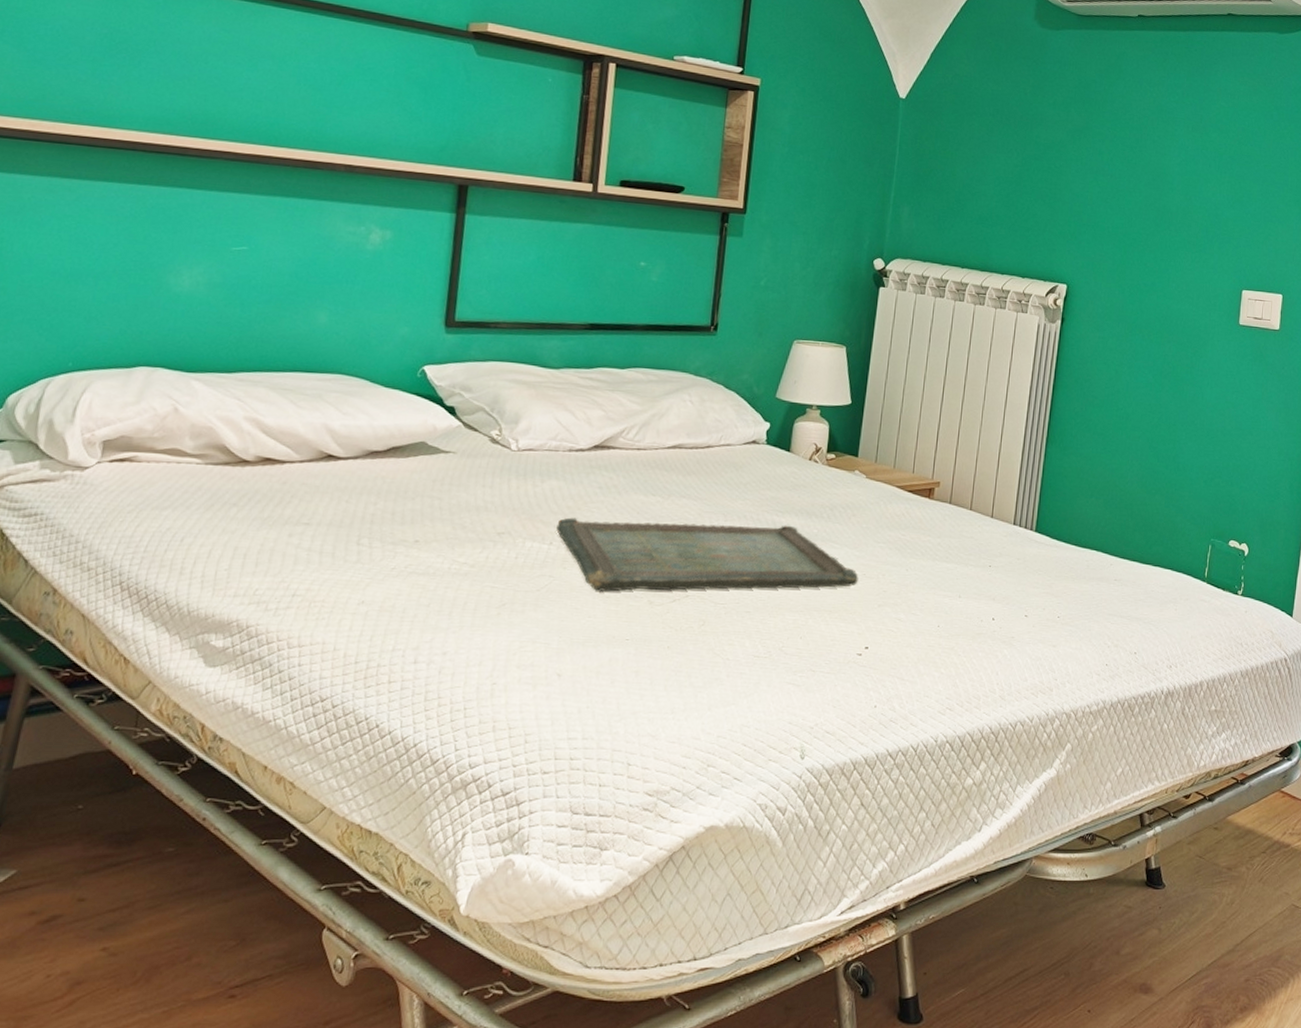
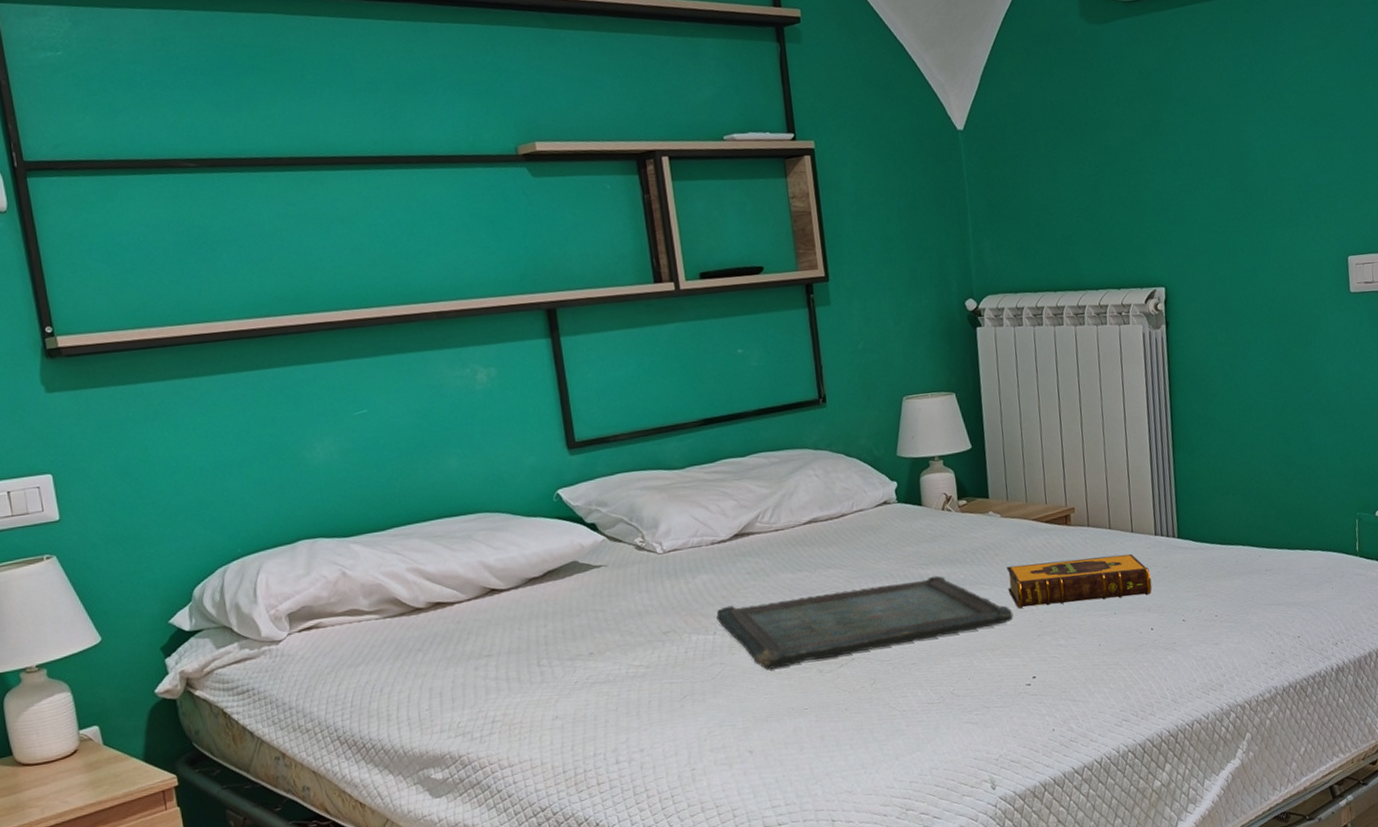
hardback book: none [858,529,1002,584] -> present [1006,553,1152,608]

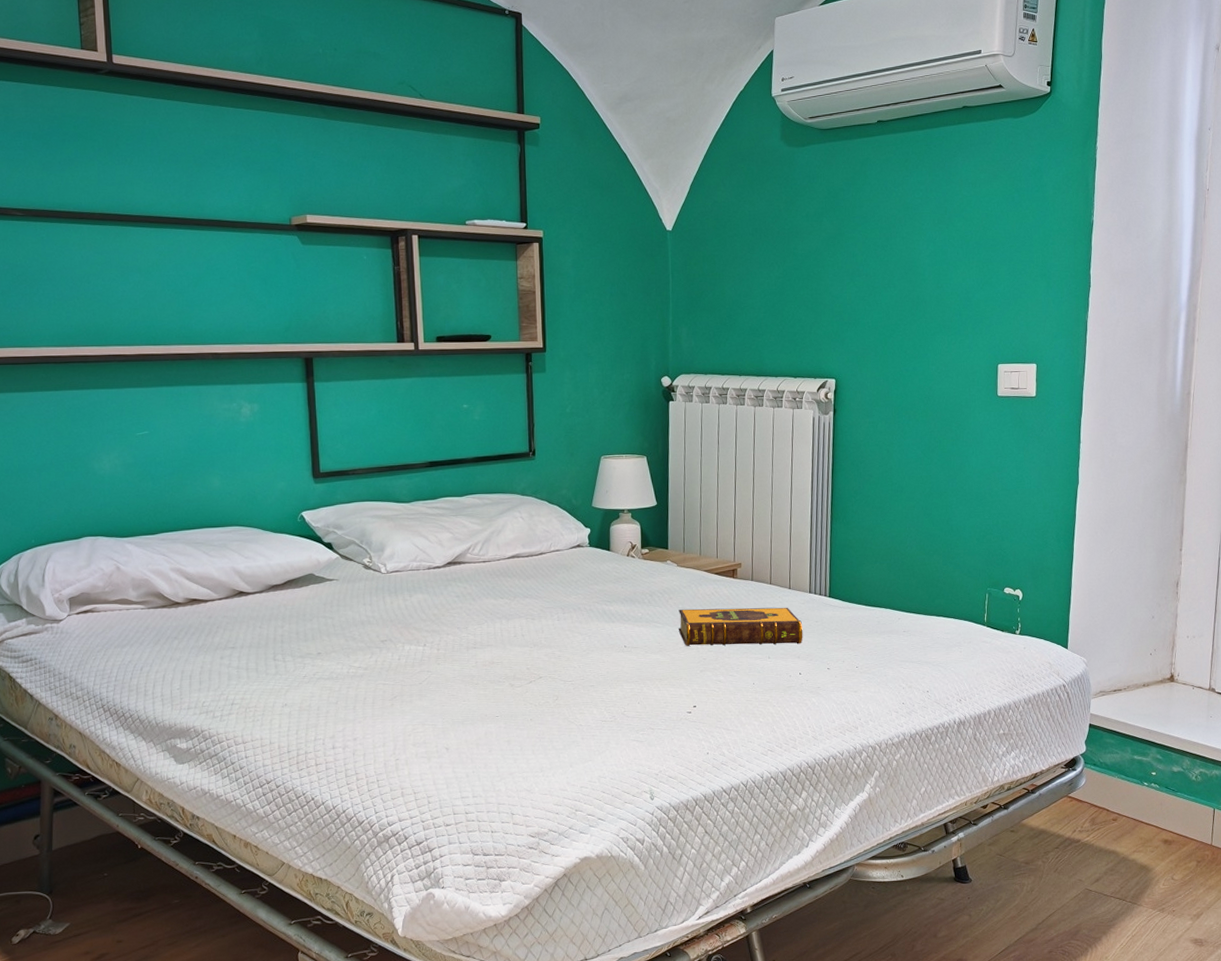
serving tray: present [716,575,1014,670] -> none [427,612,681,680]

